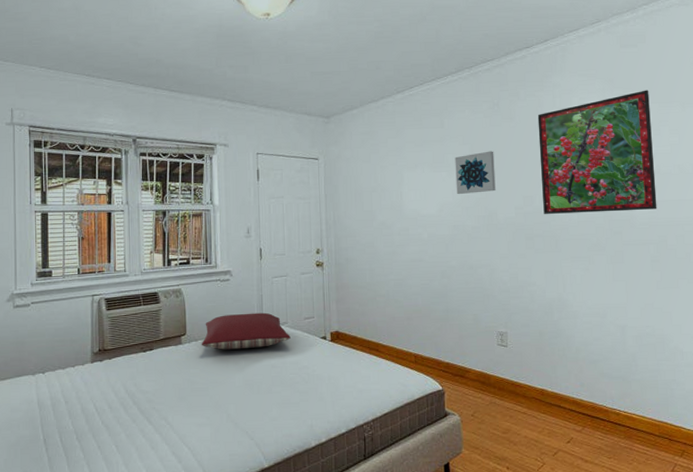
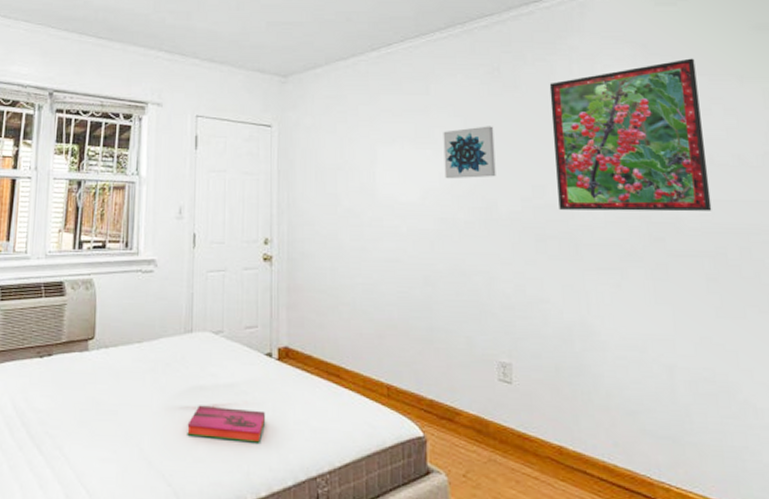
pillow: present [201,312,291,350] -> none [112,315,226,363]
hardback book: none [263,379,323,404] -> present [187,405,265,443]

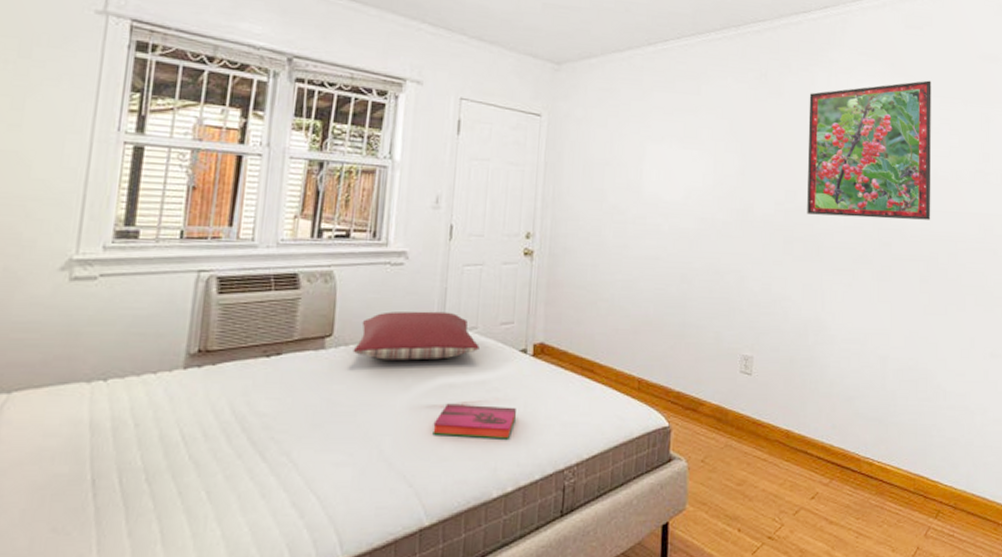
pillow: none [112,315,226,363] -> present [353,311,480,361]
wall art: present [443,126,496,179] -> none [708,130,757,181]

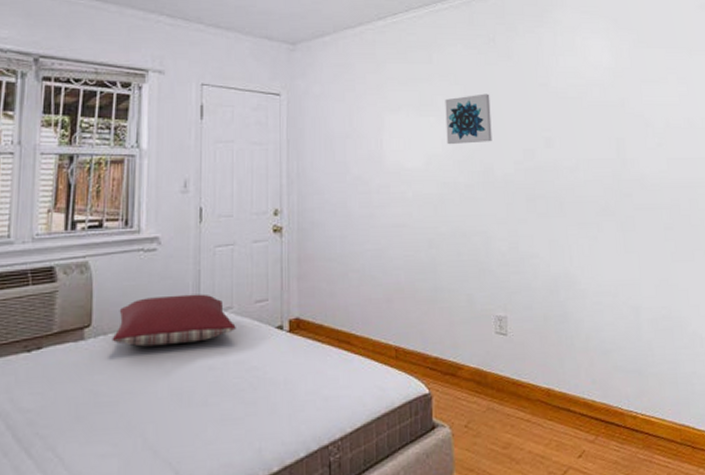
hardback book: present [432,403,516,439] -> none [195,385,276,419]
wall art: none [708,130,757,181] -> present [445,93,492,145]
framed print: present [807,80,932,220] -> none [537,33,669,171]

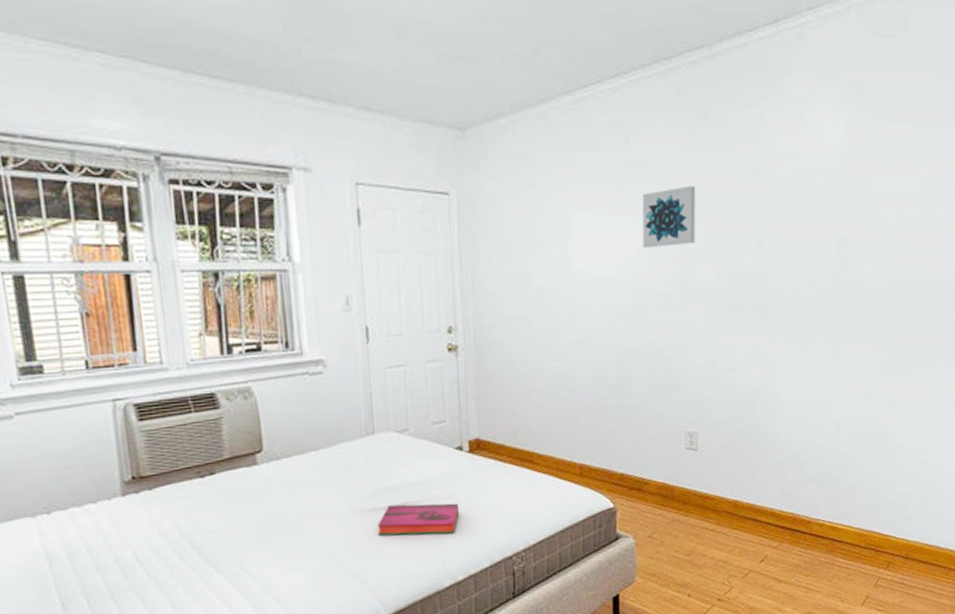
pillow: present [112,294,236,347] -> none [285,417,413,470]
hardback book: none [195,385,276,419] -> present [377,503,459,536]

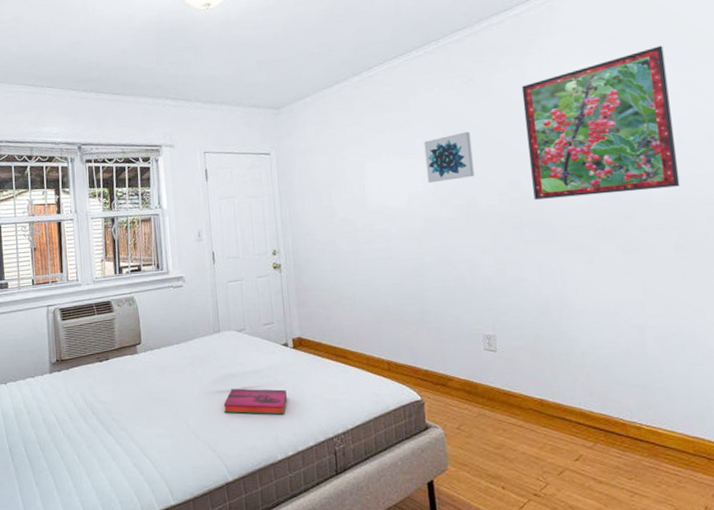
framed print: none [755,102,903,276] -> present [521,45,680,200]

